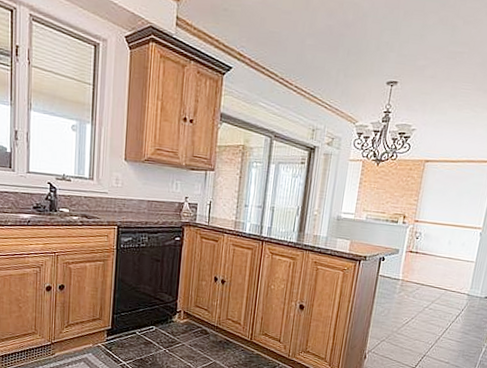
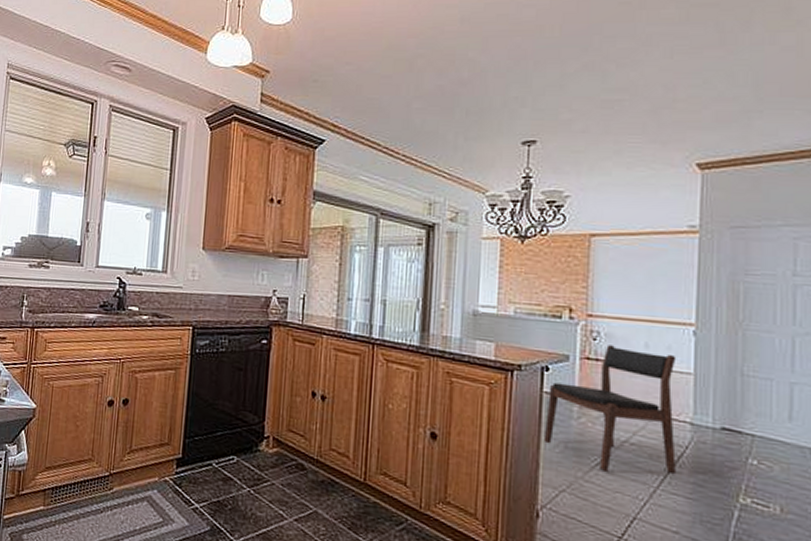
dining chair: none [375,242,467,327] -> present [543,345,677,473]

